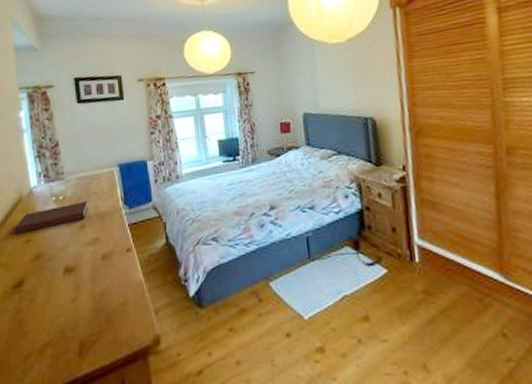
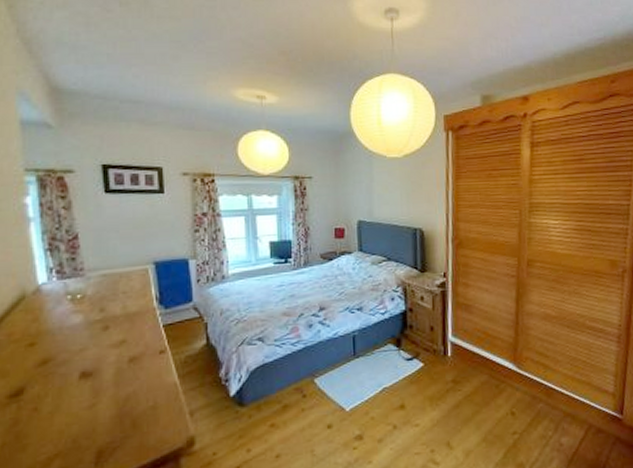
notebook: present [14,201,89,235] -> none [12,301,115,338]

